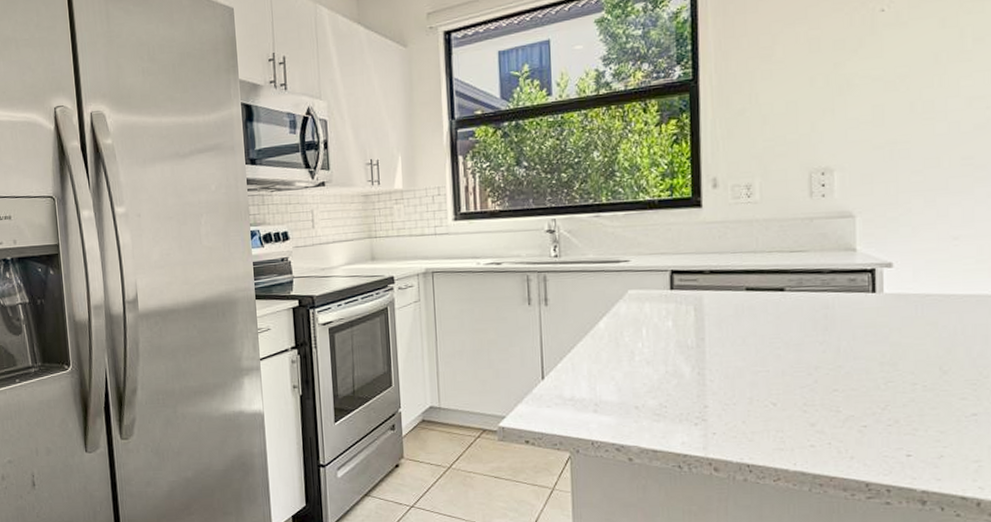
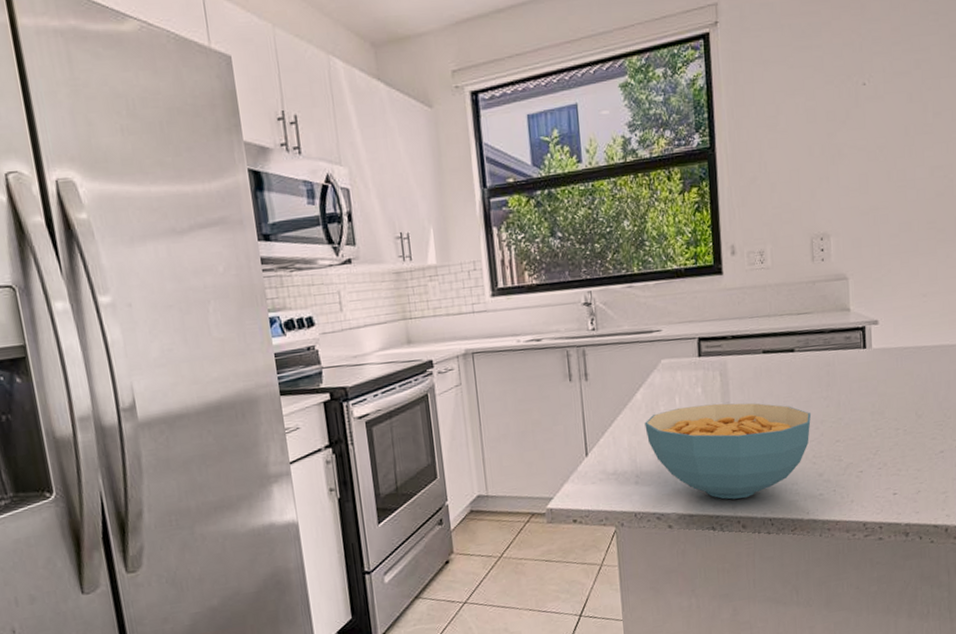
cereal bowl: none [607,338,803,440] -> present [645,403,812,500]

